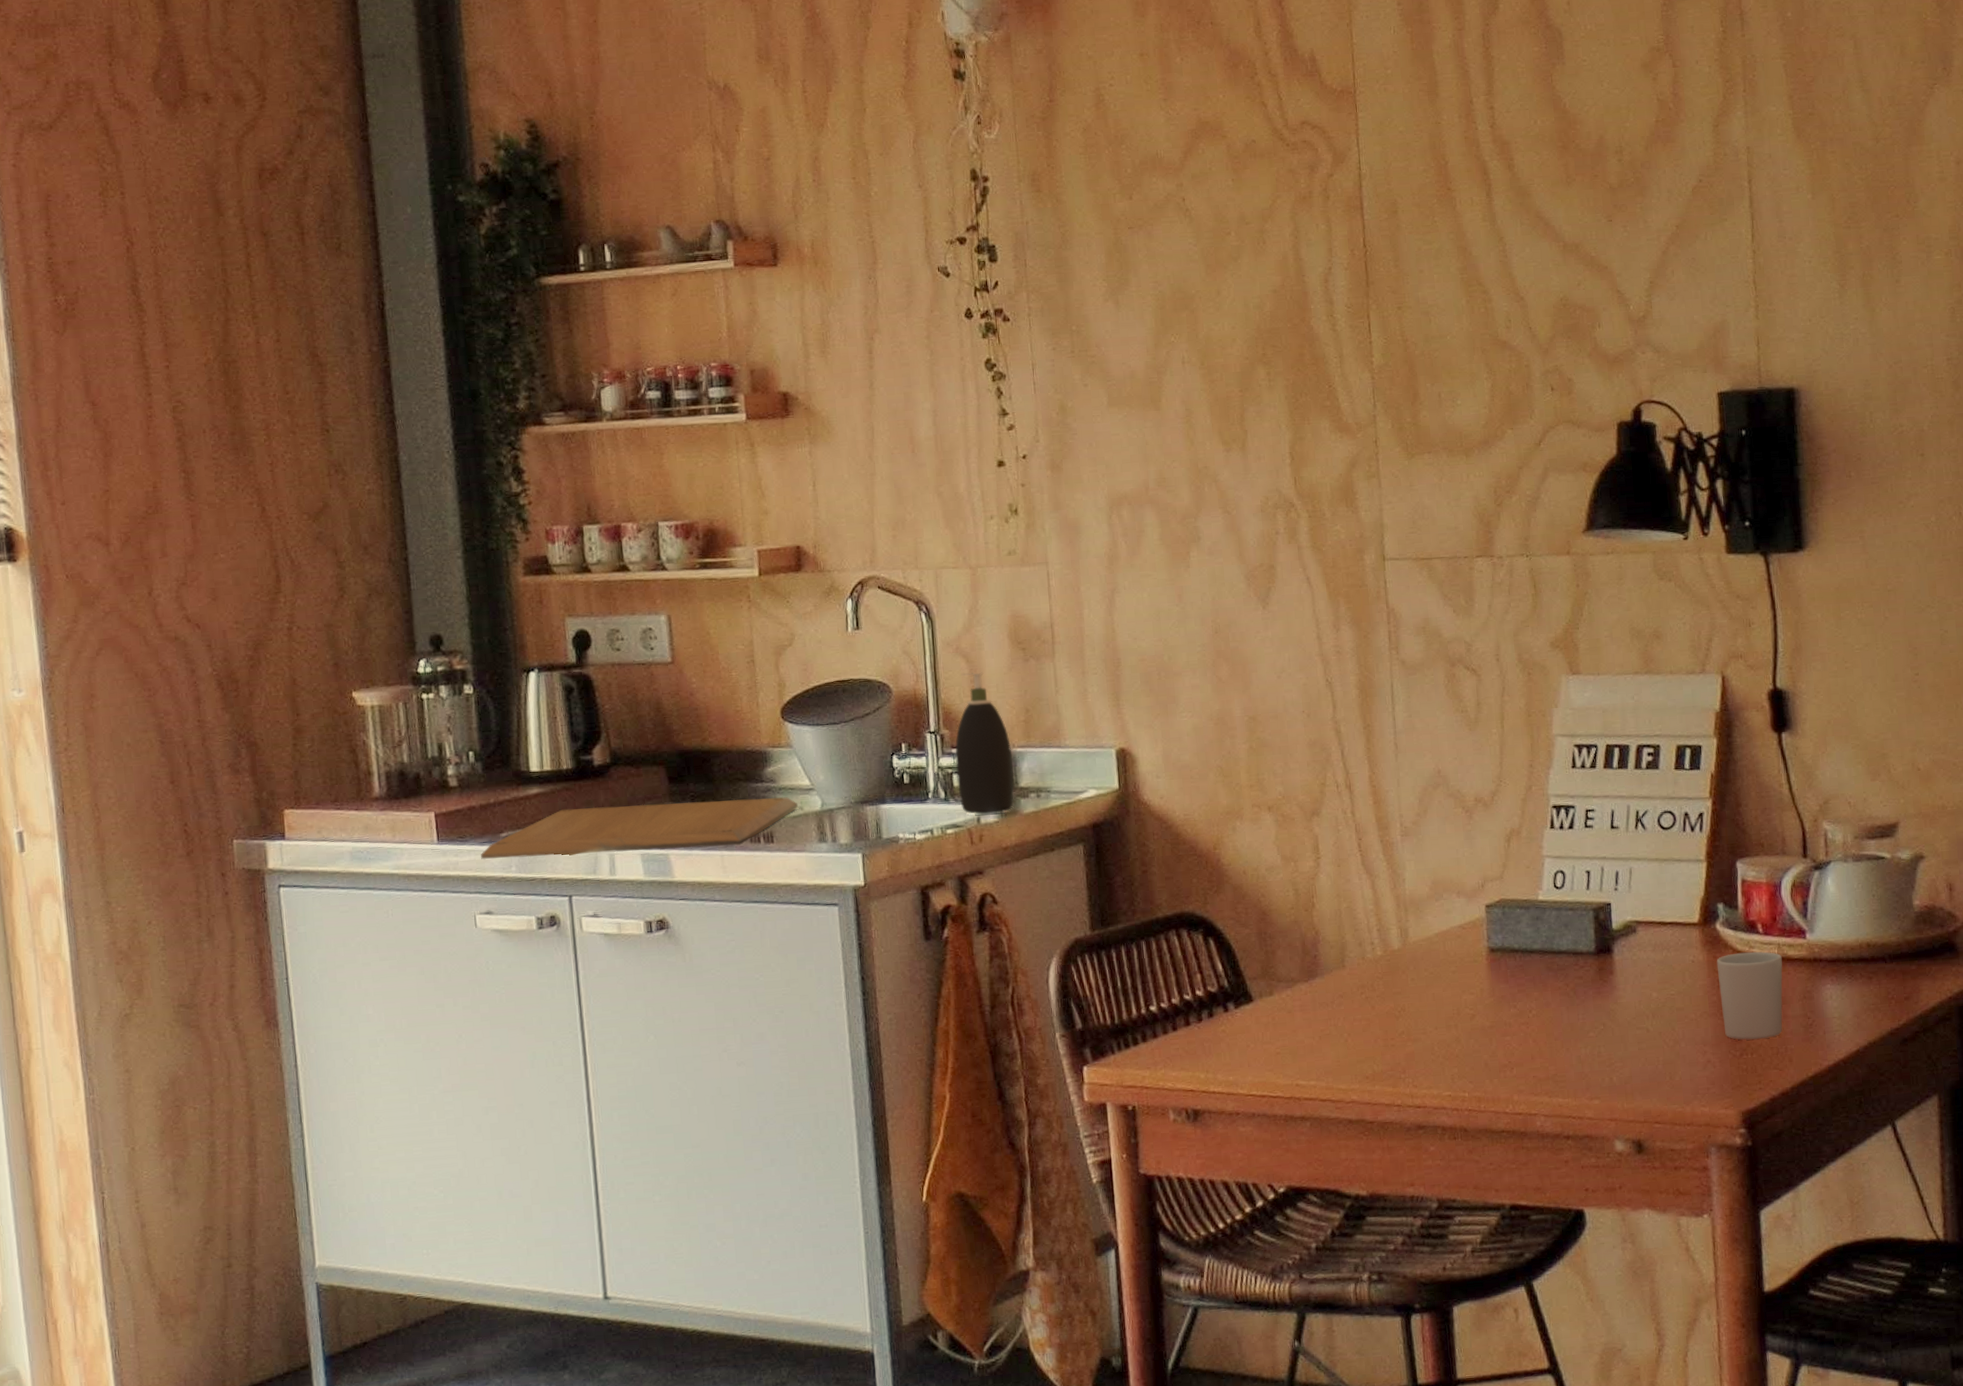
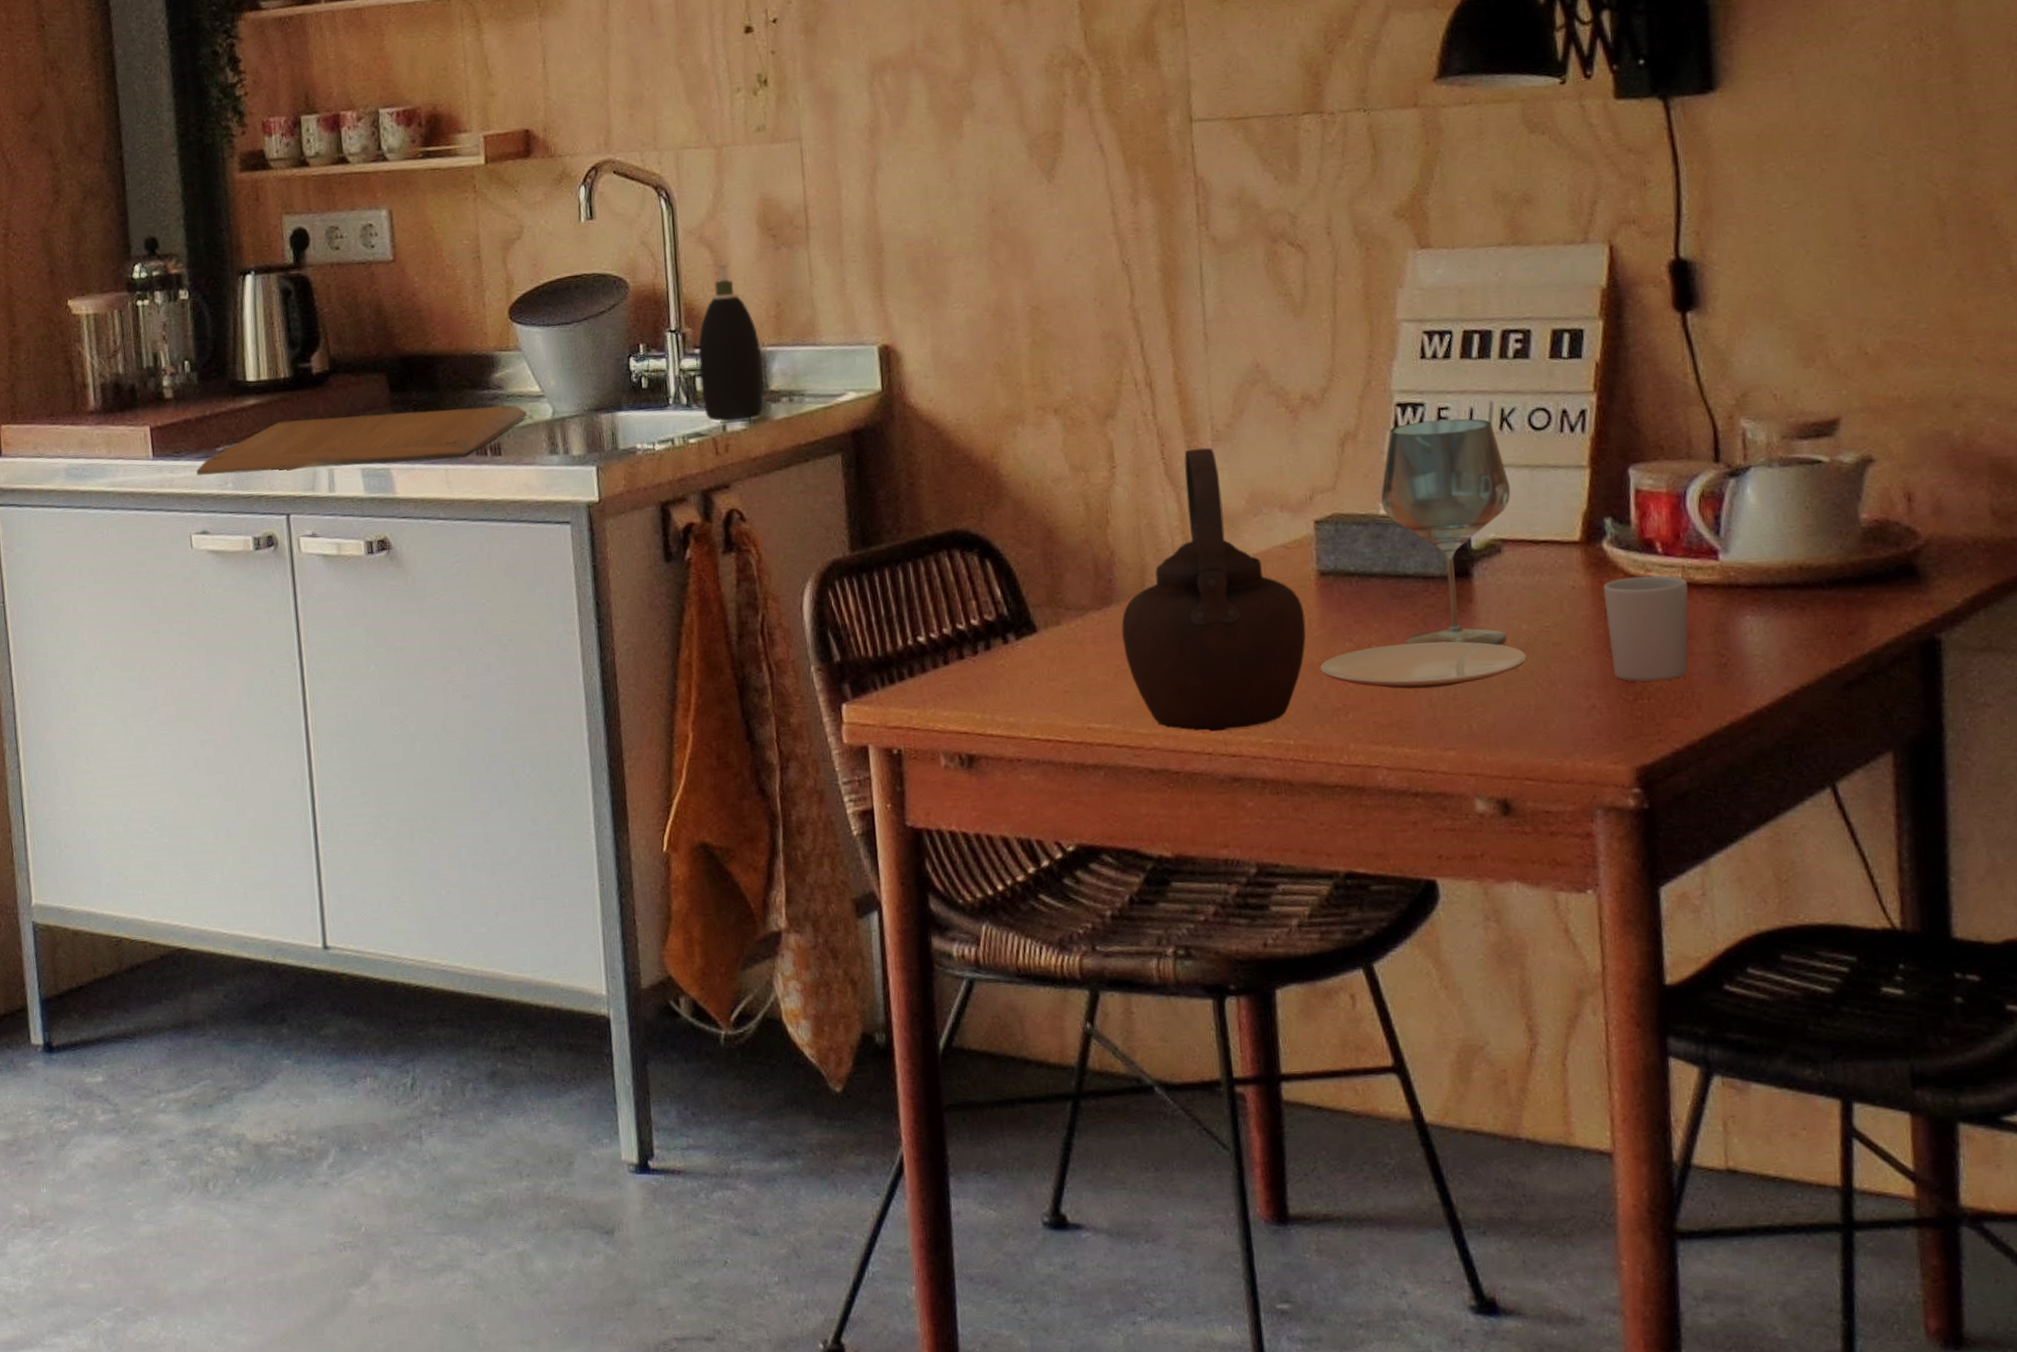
teapot: none [1324,842,1479,1086] -> present [1121,448,1307,731]
plate: none [1489,1007,1656,1048] -> present [1320,641,1527,689]
wine glass: none [1539,819,1644,1011] -> present [1380,418,1511,646]

